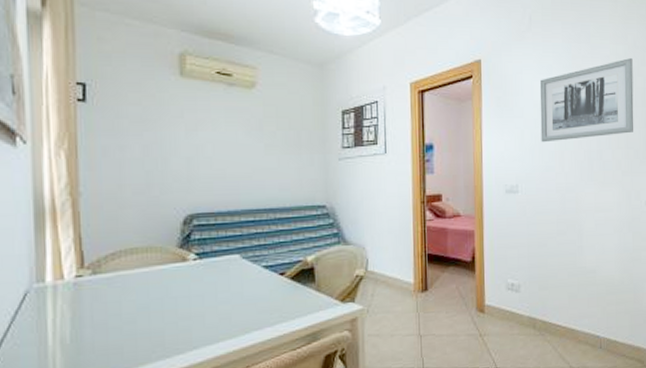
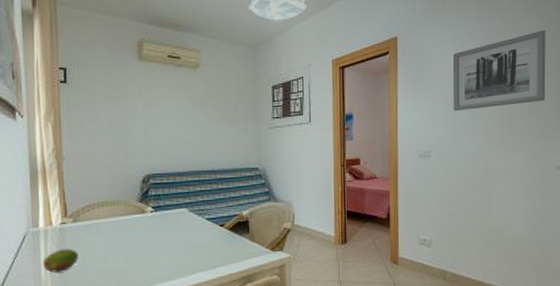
fruit: none [51,307,99,339] -> present [43,248,79,273]

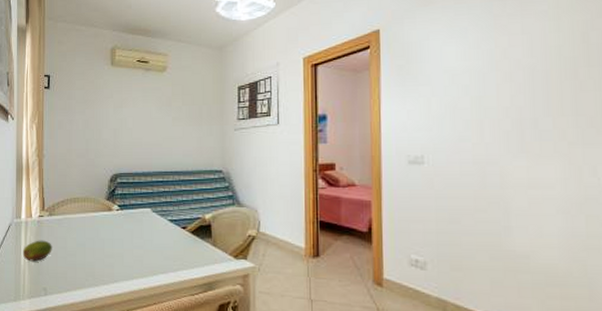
wall art: present [452,30,546,111] -> none [451,10,587,111]

